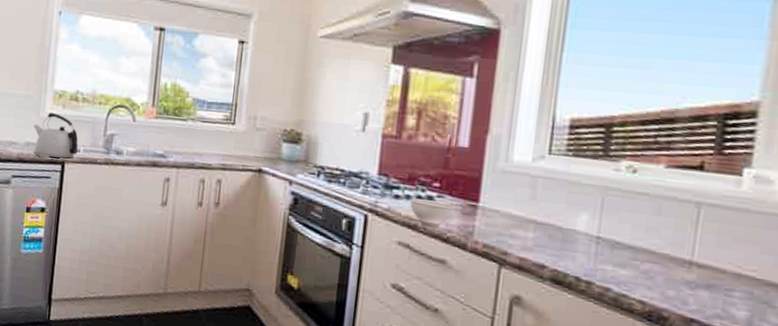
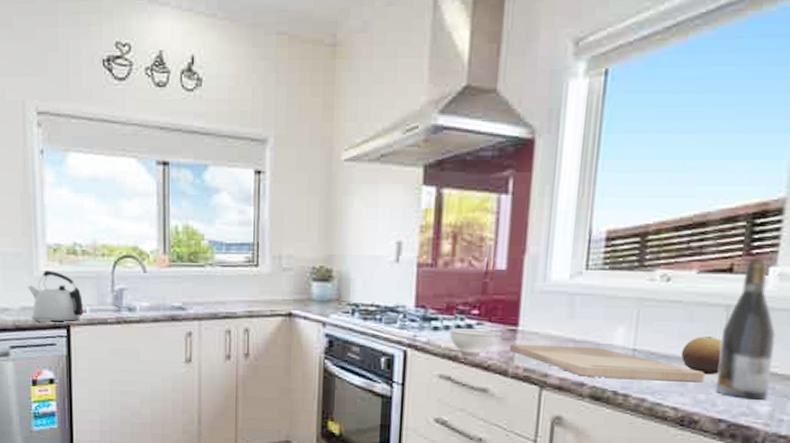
cutting board: none [468,218,675,278] -> present [509,343,705,383]
fruit: none [648,231,694,272] -> present [680,336,723,376]
wine bottle: none [686,158,753,304] -> present [716,258,776,400]

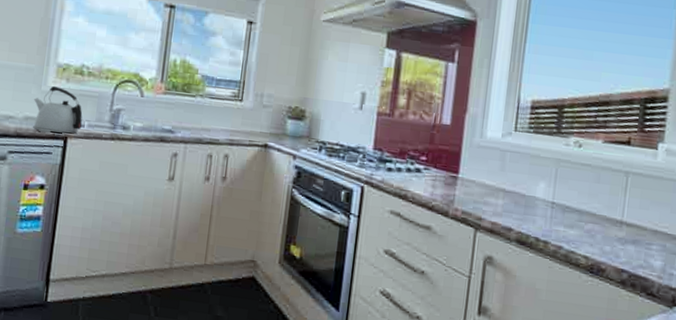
bowl: present [448,328,496,358] -> none [400,170,440,199]
cutting board: present [509,343,705,383] -> none [450,188,610,236]
fruit: present [680,336,723,376] -> none [590,196,624,231]
wine bottle: present [716,258,776,400] -> none [618,135,665,255]

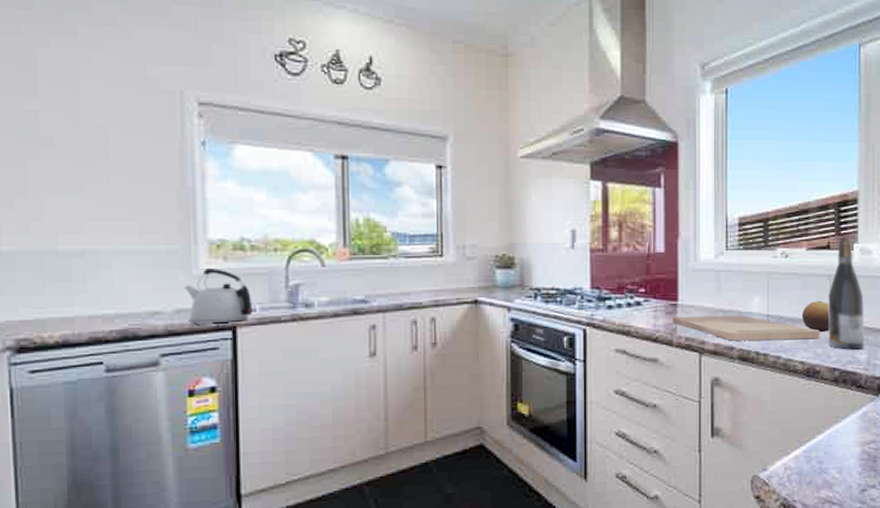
cutting board: none [450,188,610,236] -> present [672,315,820,341]
fruit: none [590,196,624,231] -> present [801,301,829,333]
wine bottle: none [618,135,665,255] -> present [828,237,864,350]

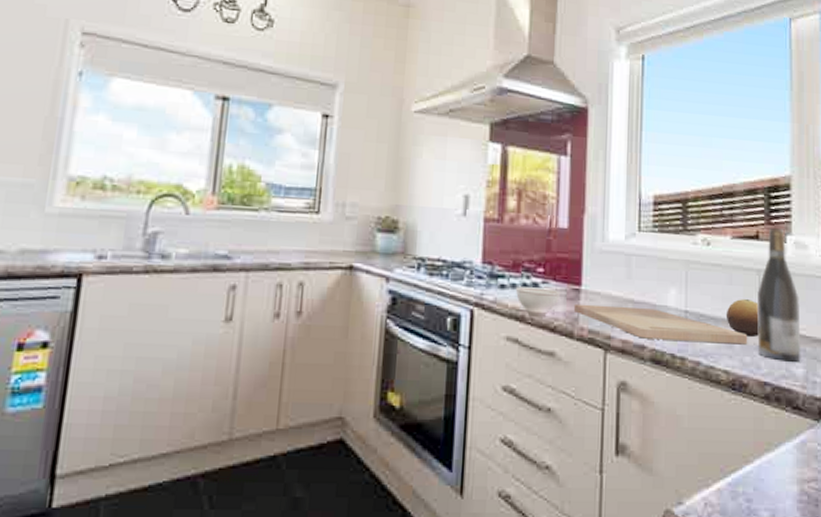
kettle: present [184,268,252,326] -> none [32,207,104,271]
bowl: none [621,305,661,332] -> present [515,287,561,319]

